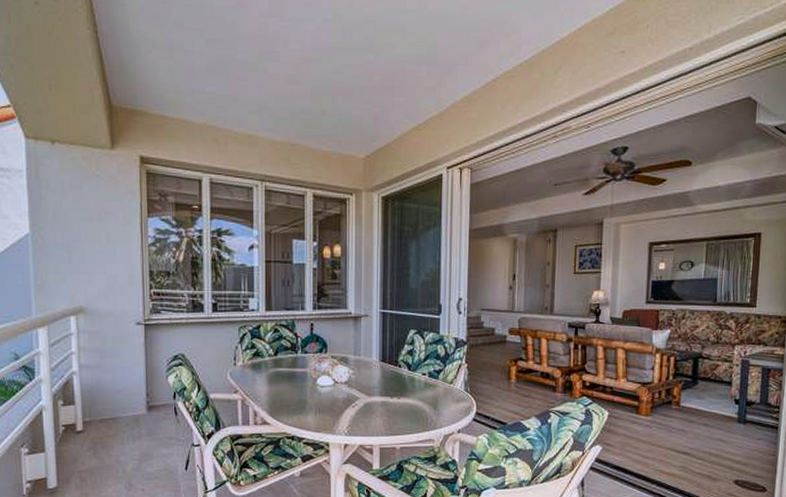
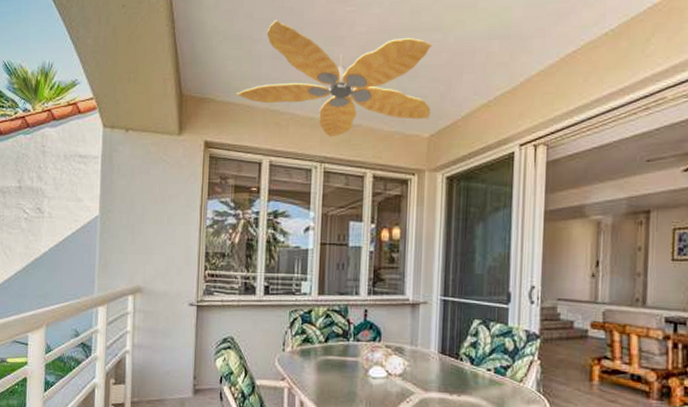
ceiling fan: none [171,30,366,155] -> present [236,20,432,137]

